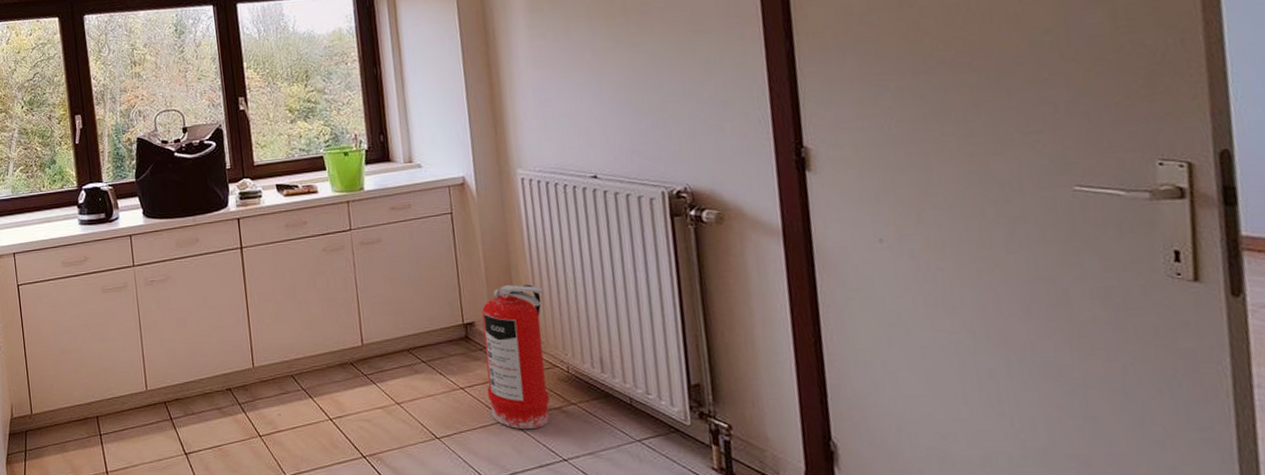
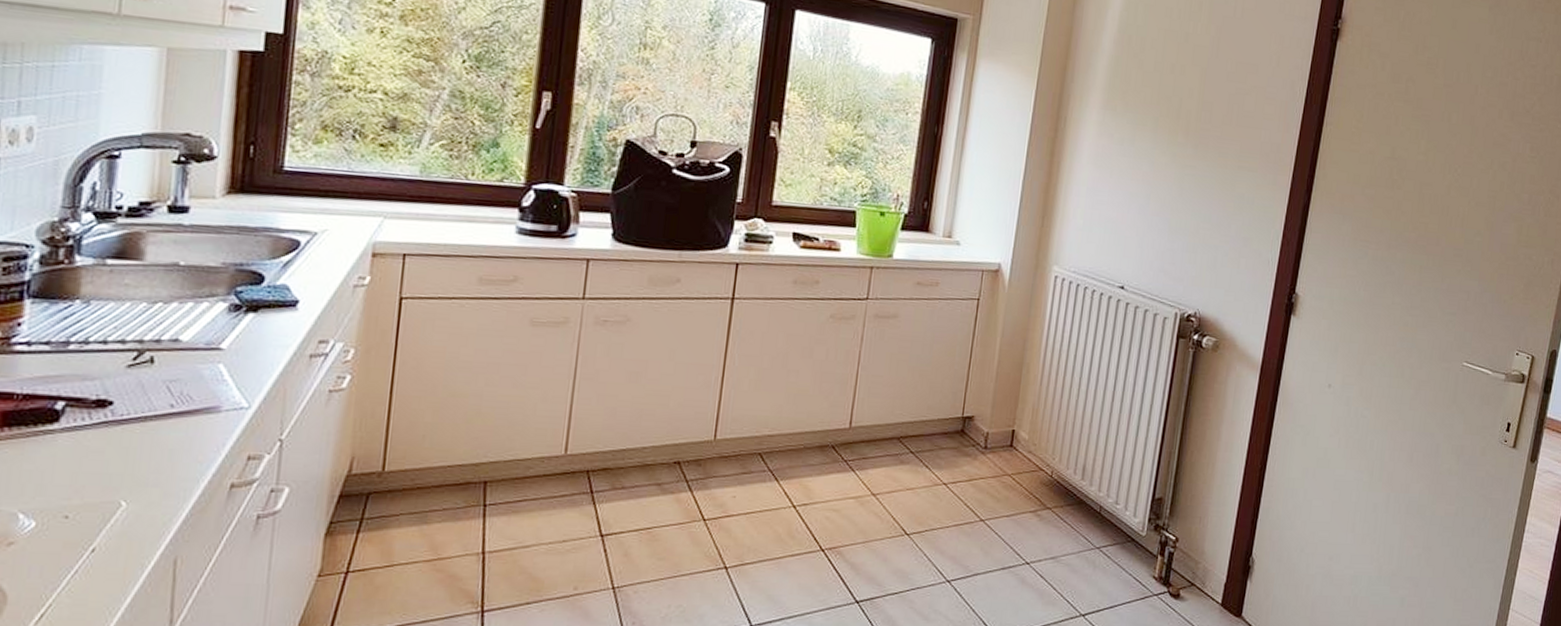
fire extinguisher: present [481,284,550,430] -> none [968,381,1048,531]

